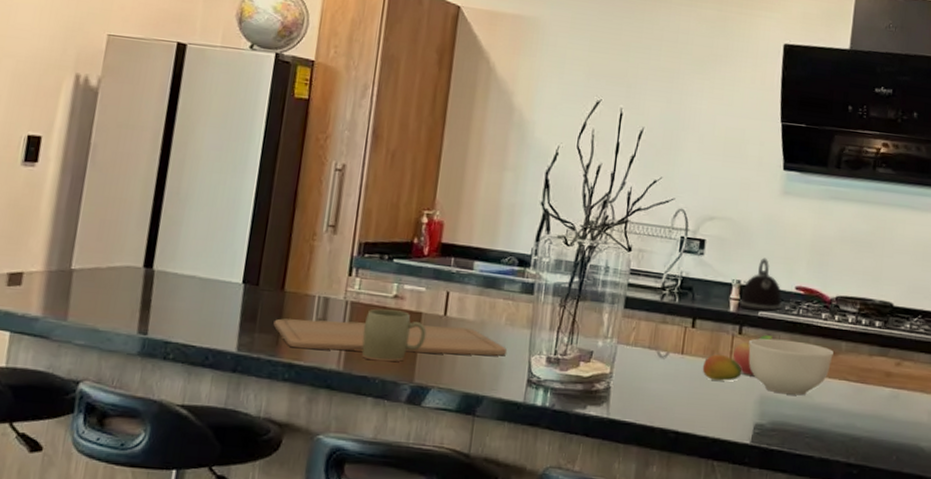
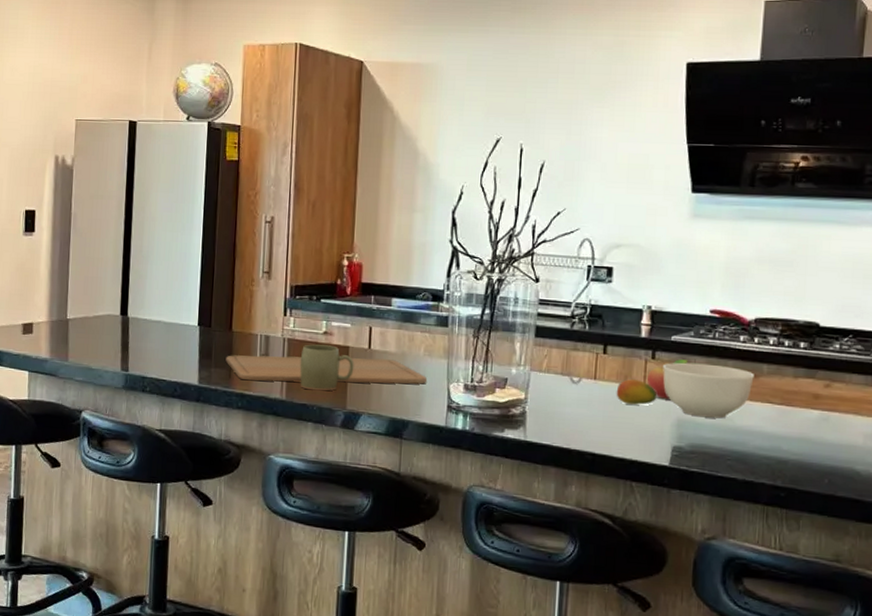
kettle: present [740,257,782,313] -> none [652,282,696,337]

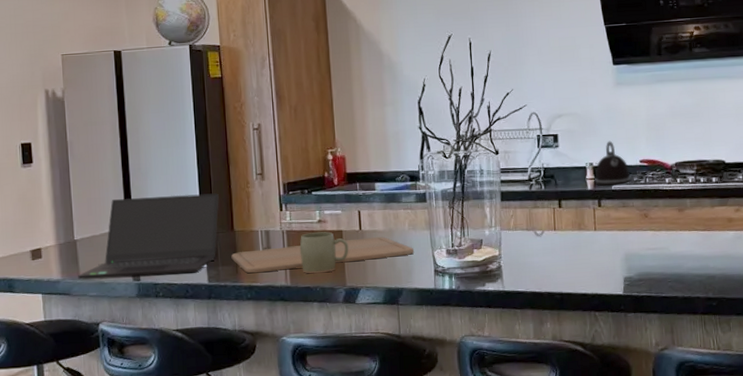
laptop: none [66,281,220,370] -> present [78,193,219,280]
fruit: present [616,378,657,405] -> none [573,225,607,248]
fruit: present [647,359,688,399] -> none [597,204,627,239]
kettle: none [652,282,696,337] -> present [595,141,631,187]
bowl: present [662,362,754,419] -> none [608,205,681,250]

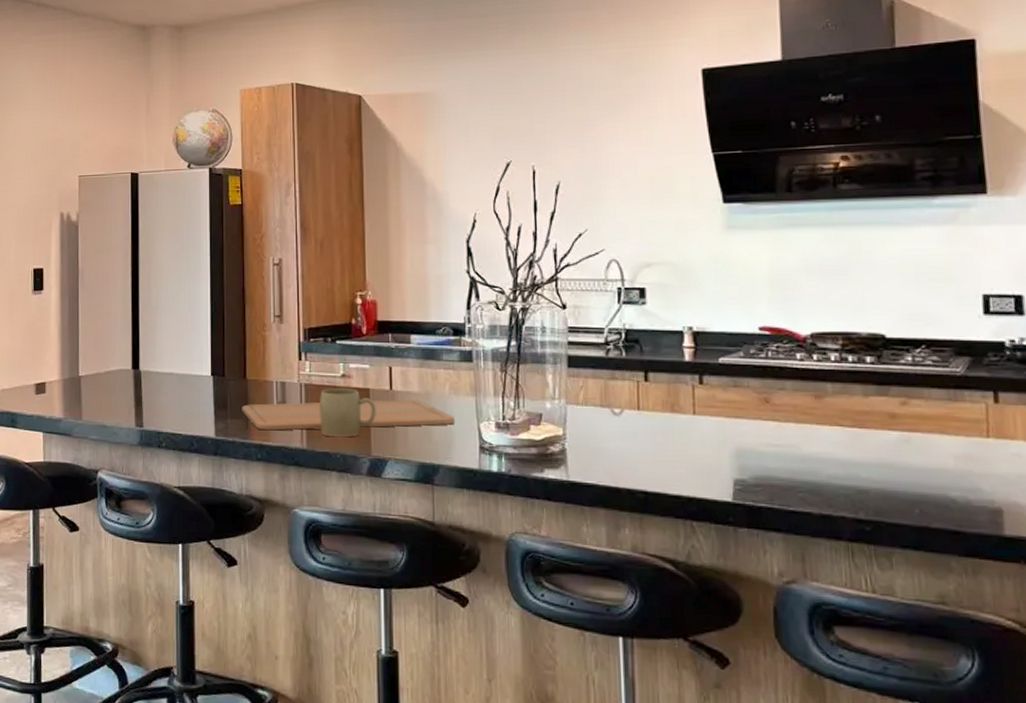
laptop: present [78,193,219,280] -> none [80,335,232,423]
kettle: present [595,141,631,187] -> none [695,299,746,359]

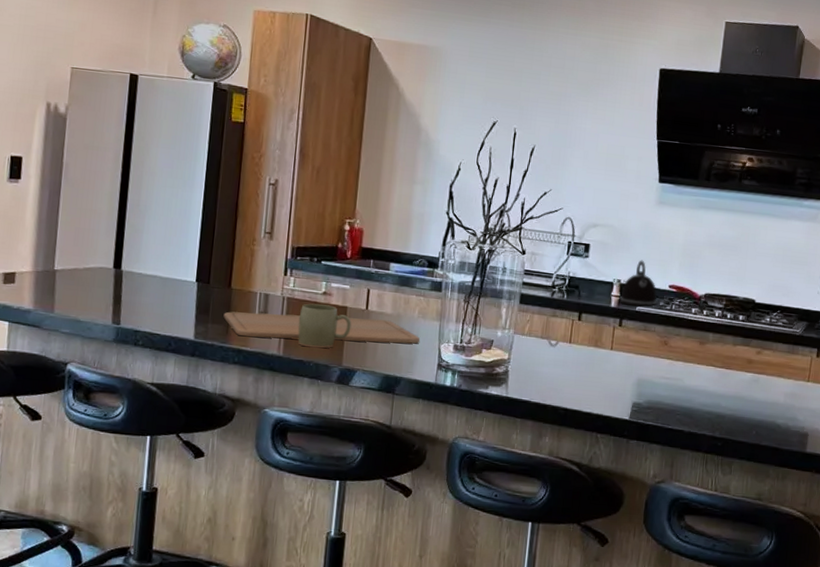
kettle: none [695,299,746,359] -> present [620,260,657,308]

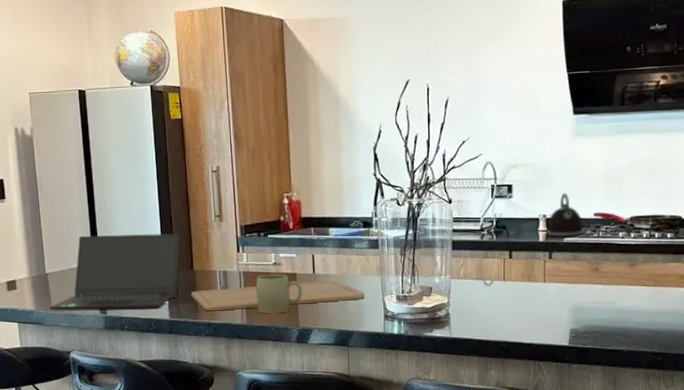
laptop: none [52,233,221,325] -> present [50,233,180,311]

